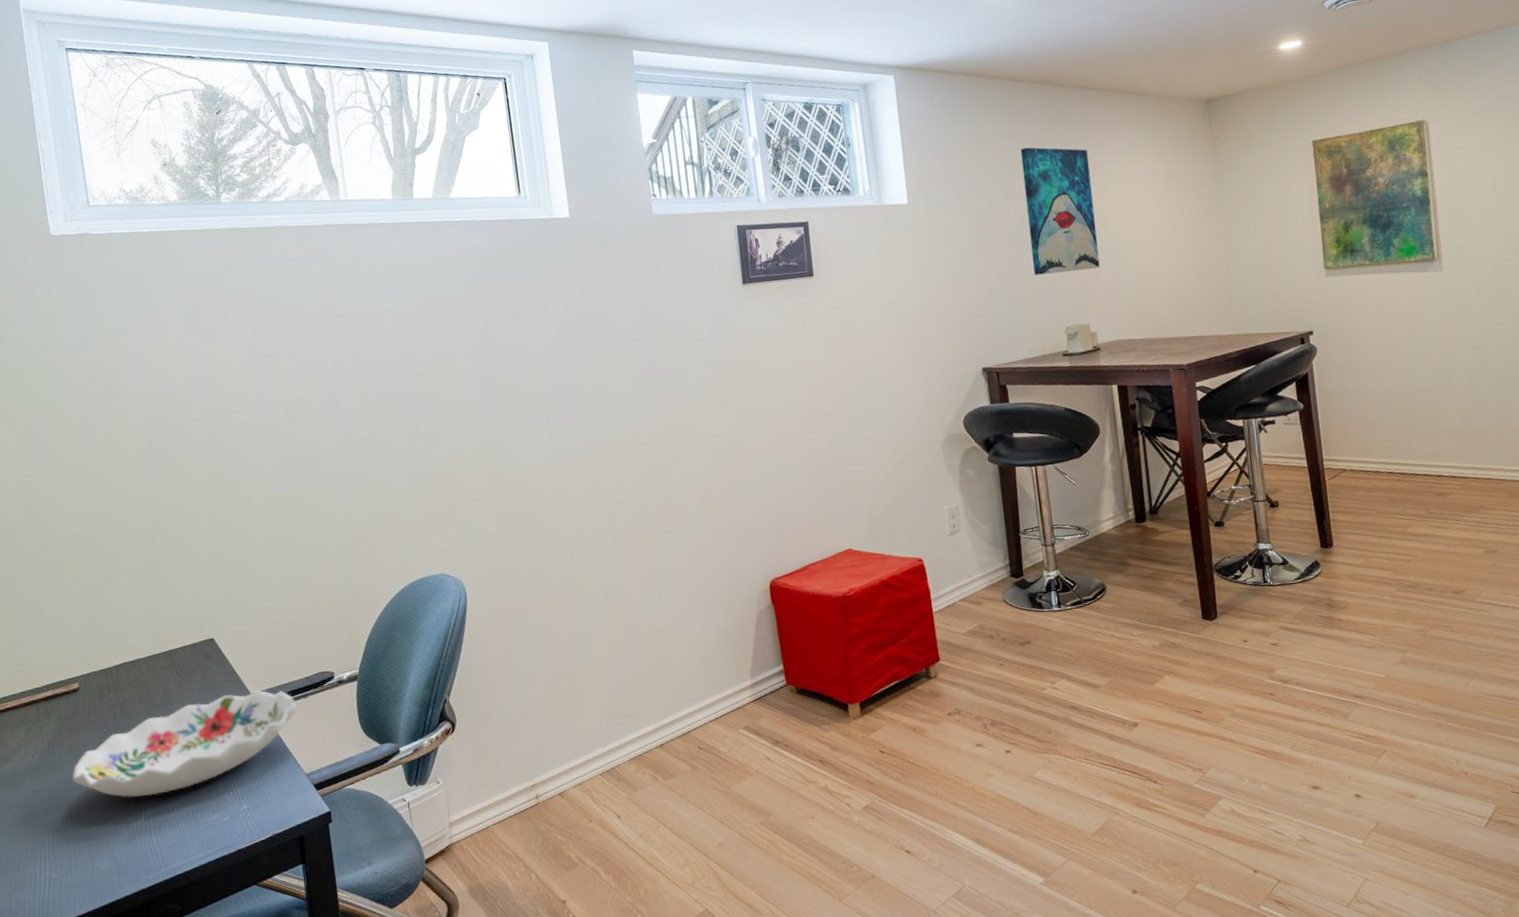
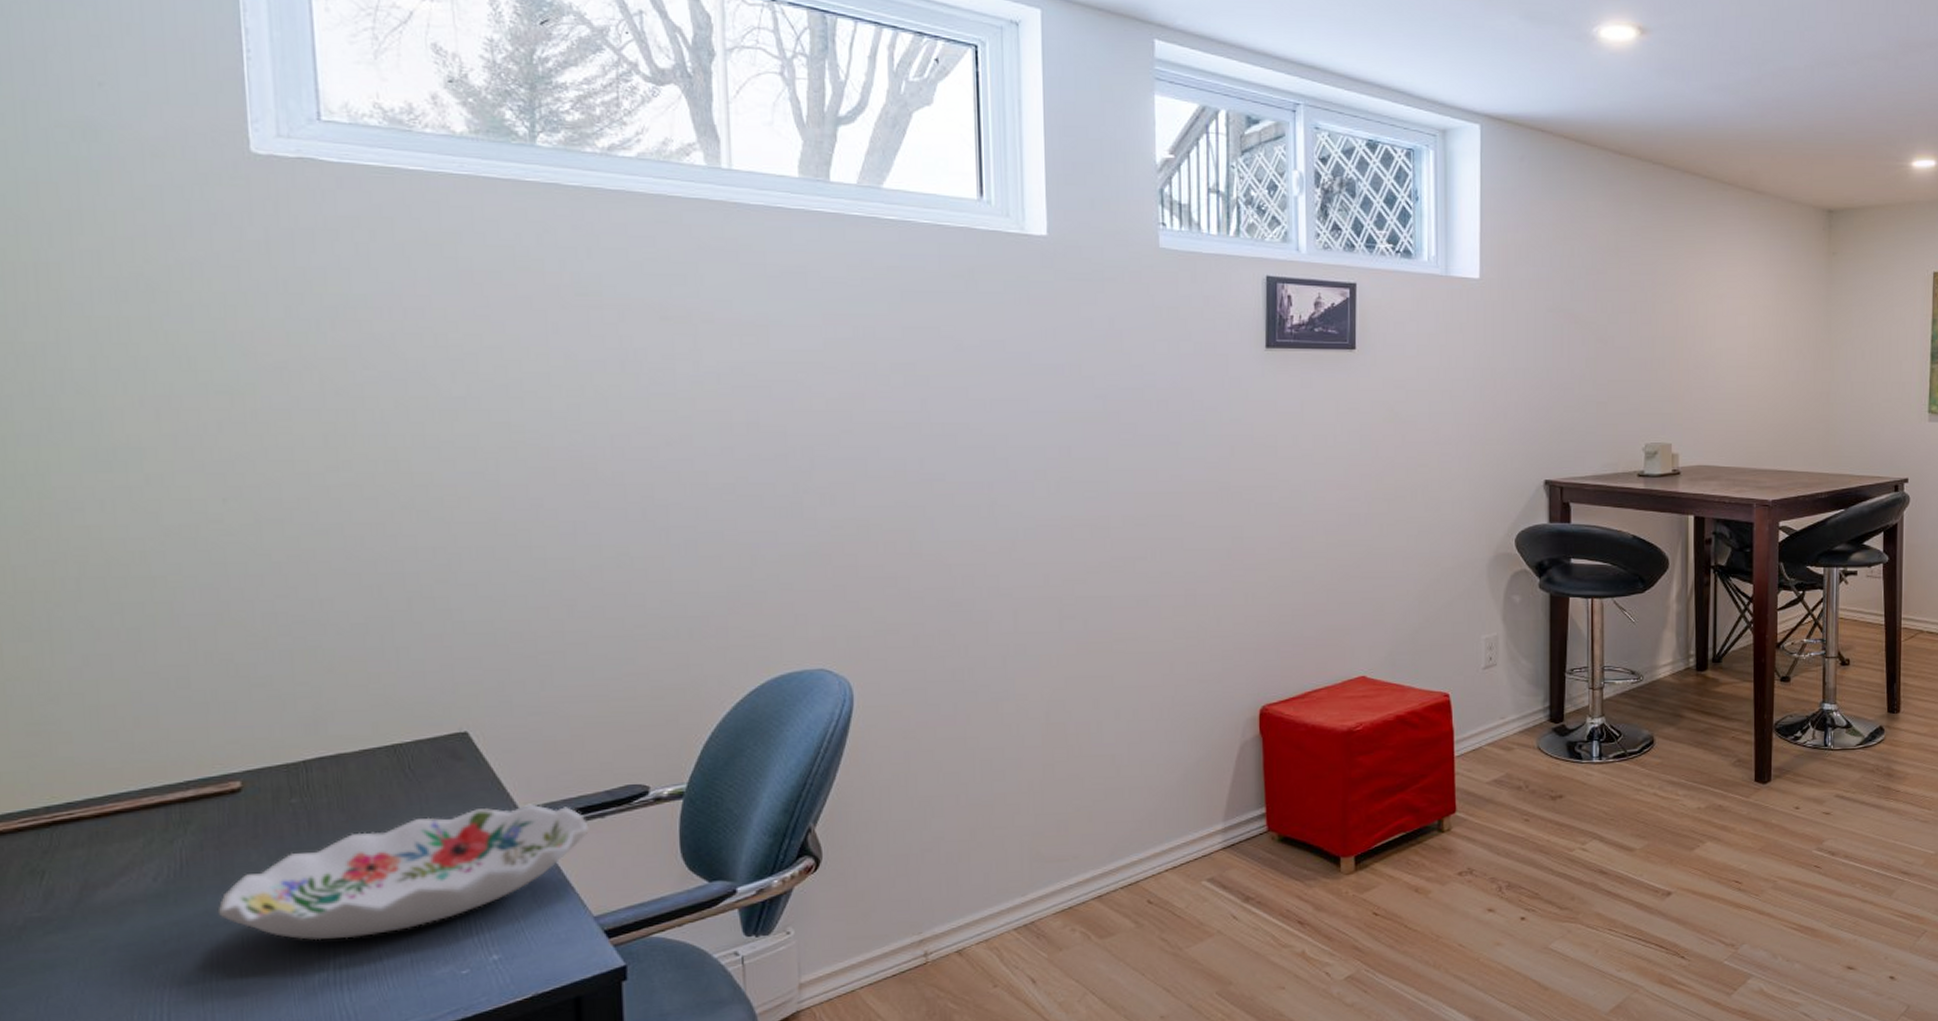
wall art: present [1020,147,1100,275] -> none [1617,233,1692,382]

